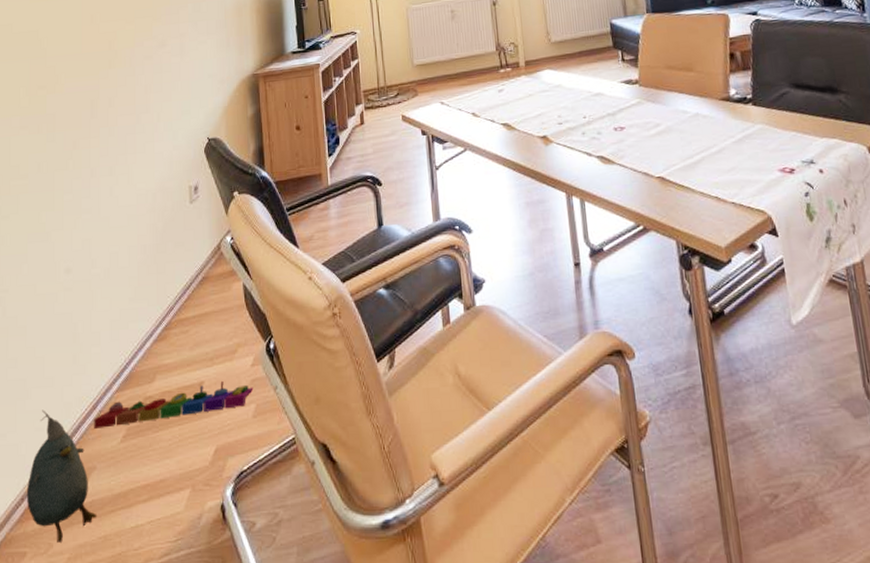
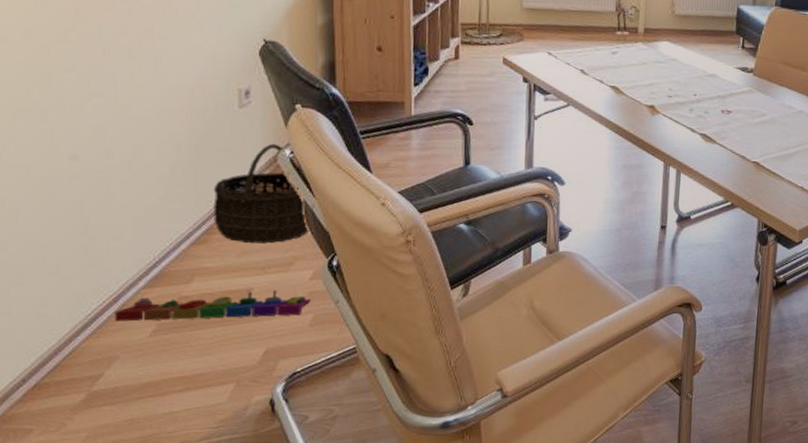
plush toy: present [26,410,97,544] -> none [28,297,121,423]
wicker basket: none [171,232,251,335] -> present [213,143,312,244]

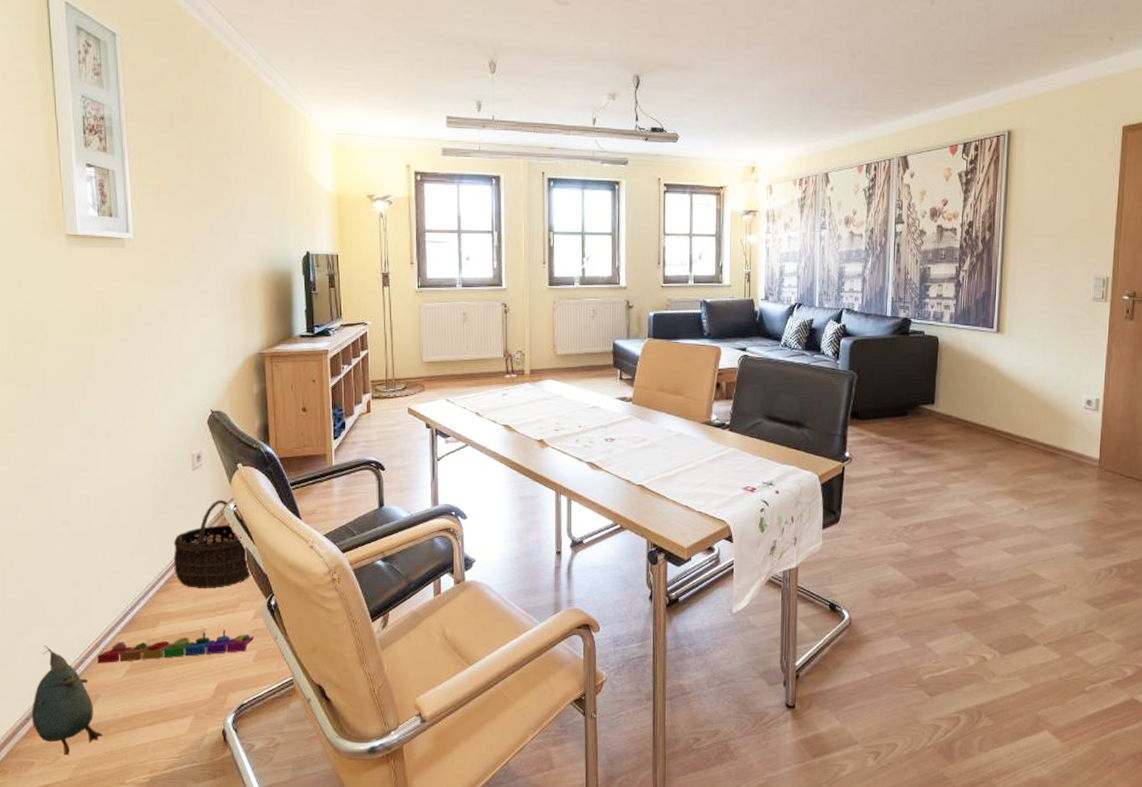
plush toy: none [28,297,121,423] -> present [31,645,103,756]

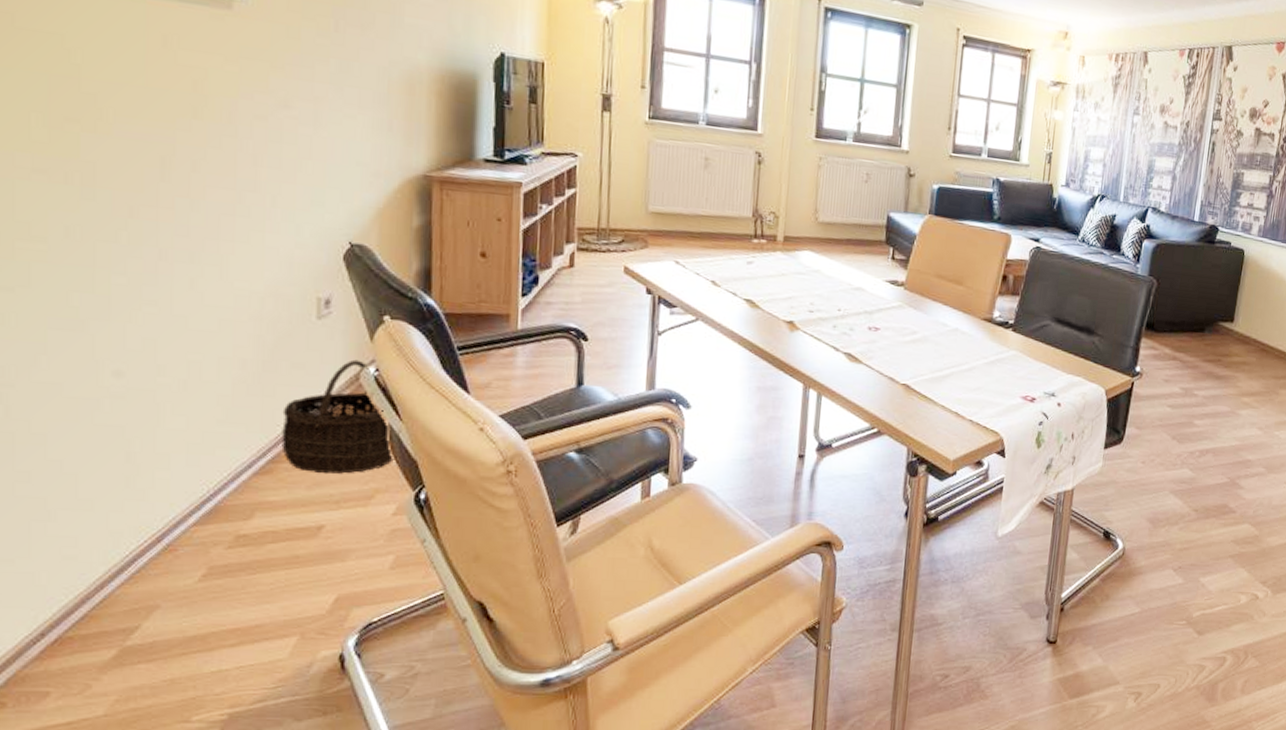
plush toy: present [31,645,103,756] -> none [48,536,160,685]
knob puzzle: present [97,630,255,664] -> none [158,528,394,565]

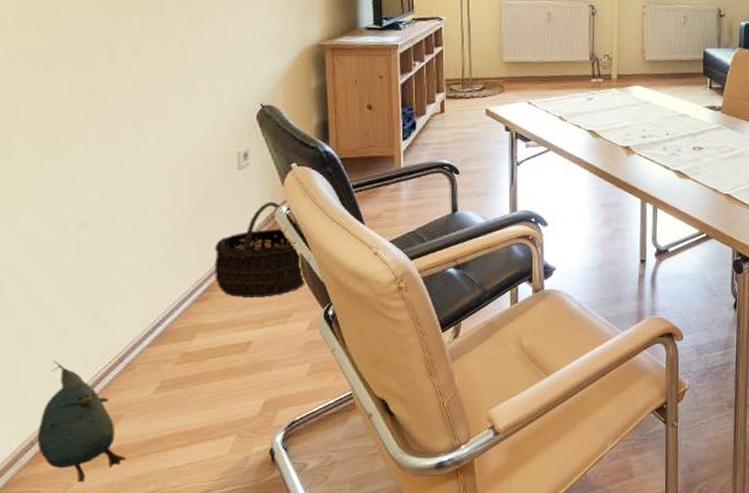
plush toy: none [48,536,160,685] -> present [37,361,126,483]

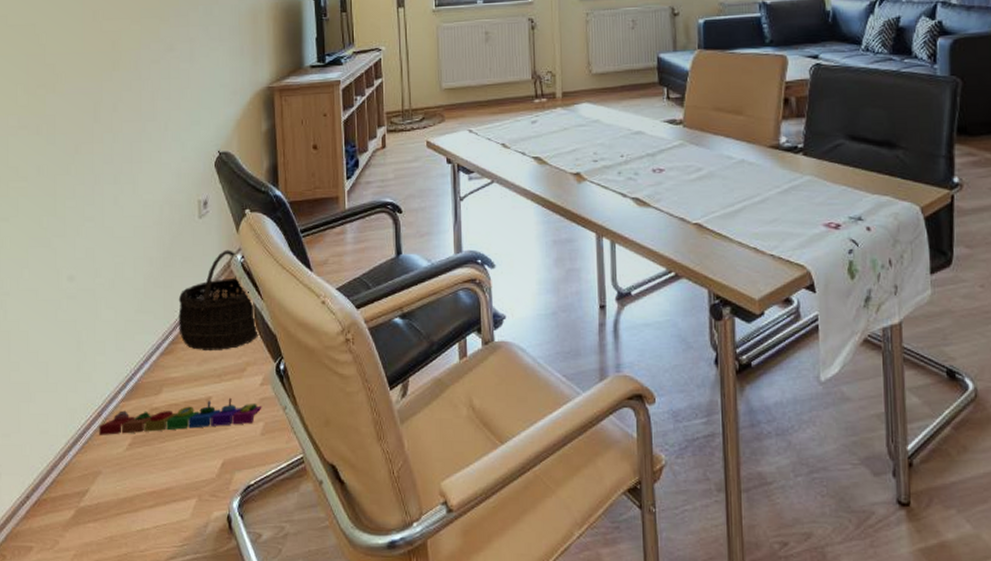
plush toy: present [37,361,126,483] -> none [31,413,102,541]
knob puzzle: none [120,342,309,381] -> present [99,398,262,436]

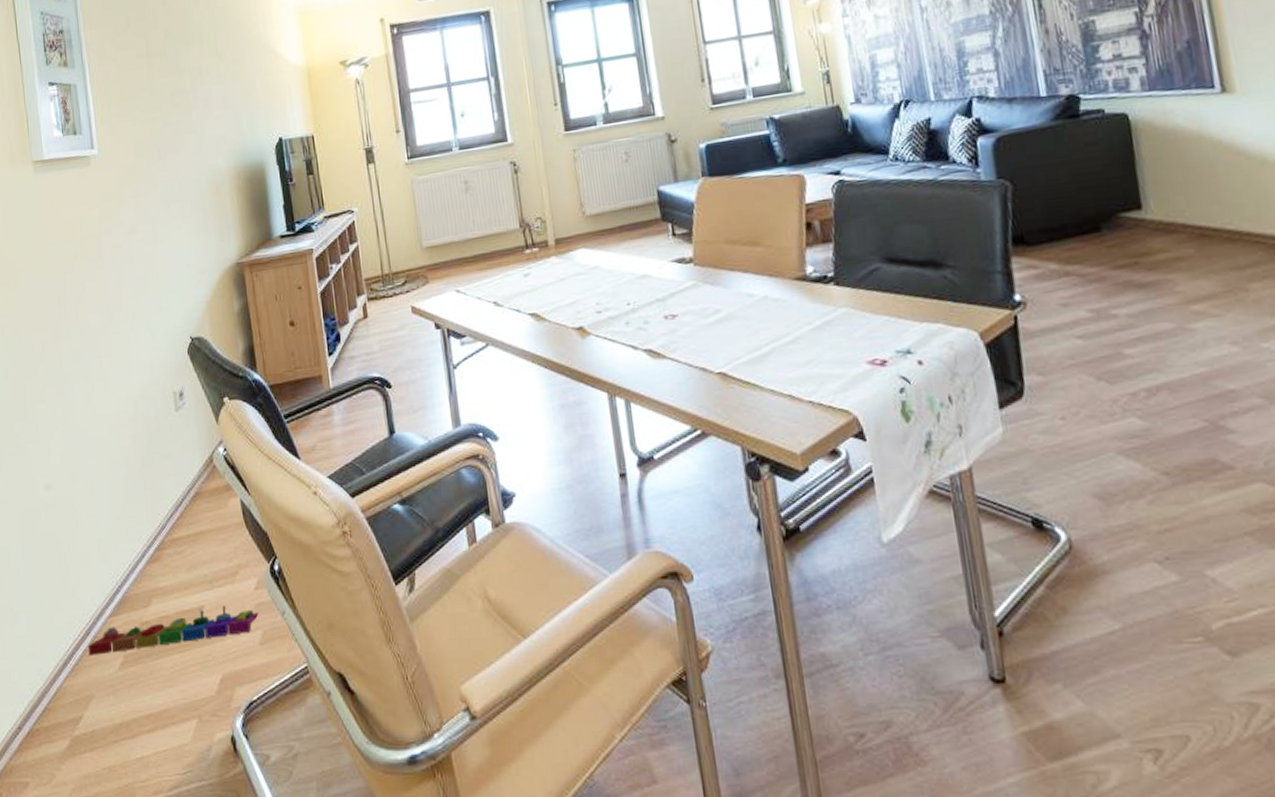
wicker basket: present [178,249,261,352] -> none [160,443,251,556]

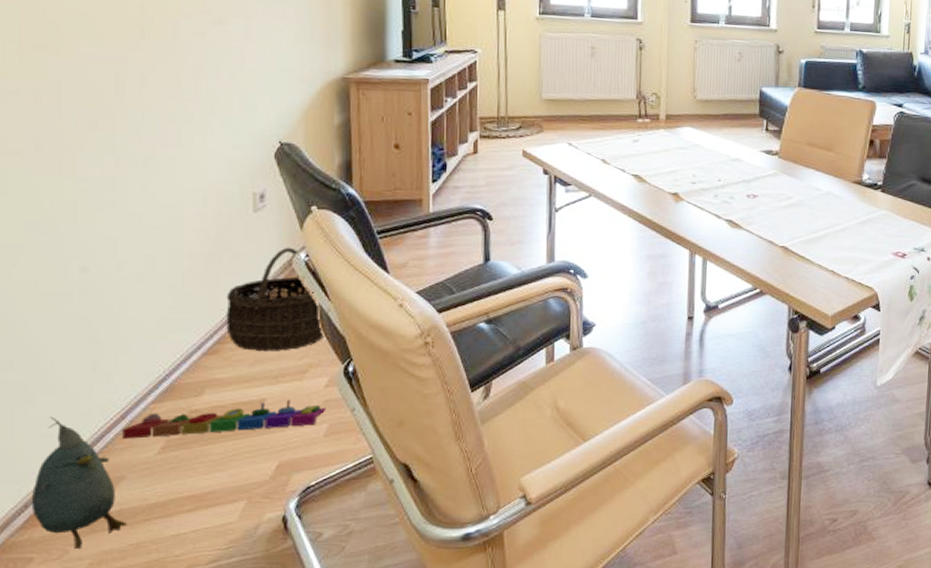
plush toy: none [23,635,99,774] -> present [31,416,127,550]
wicker basket: none [160,443,251,556] -> present [226,247,327,352]

